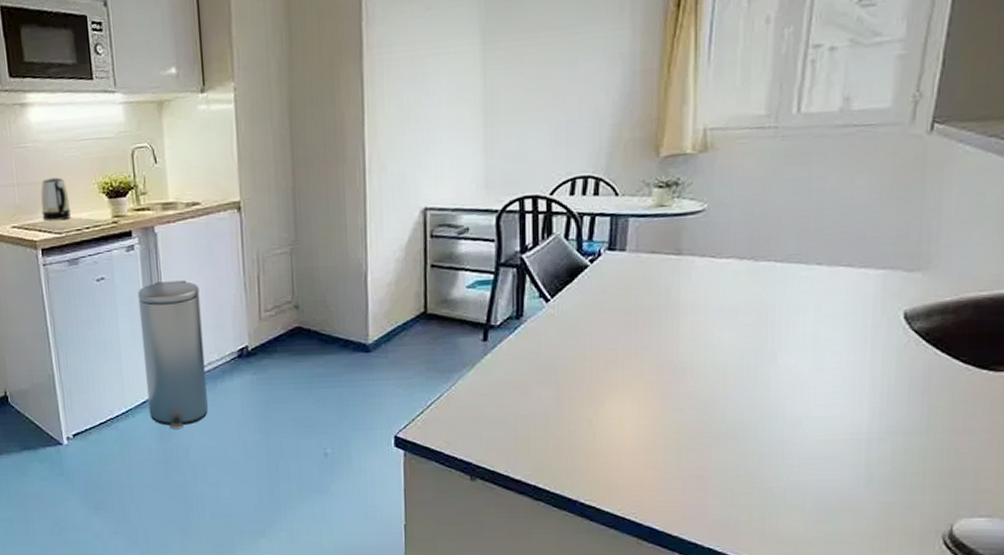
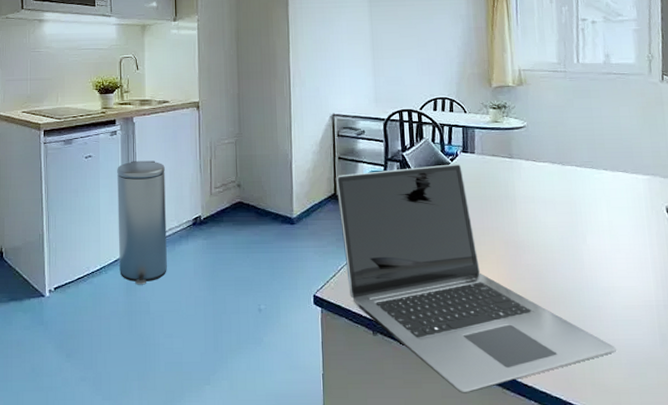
kettle: present [40,177,72,222] -> none [47,76,70,109]
laptop: none [425,266,800,545] -> present [335,164,616,393]

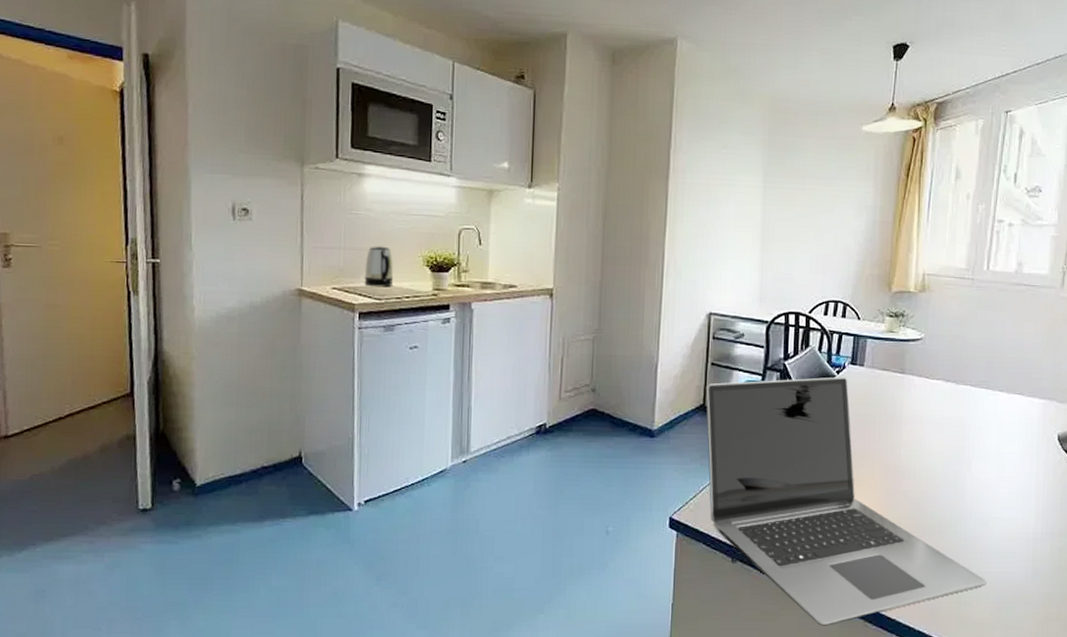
kettle: none [47,76,70,109] -> present [364,246,394,287]
pedal bin: present [117,161,167,285] -> none [445,355,507,501]

